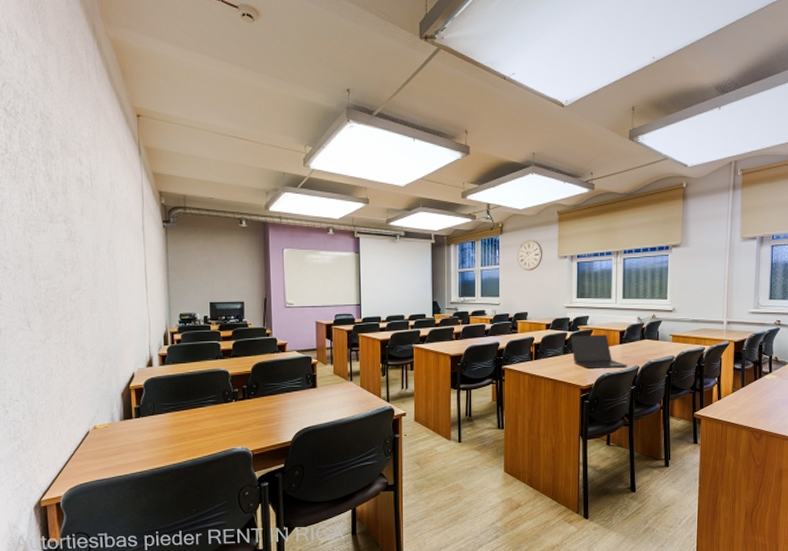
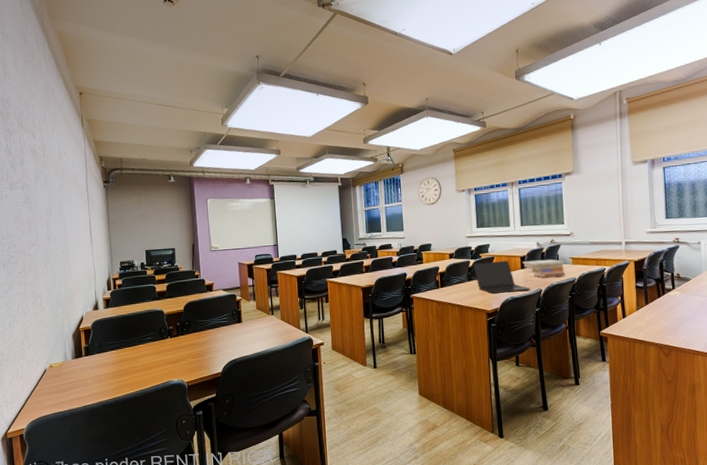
books: none [622,335,665,355] -> present [523,259,565,278]

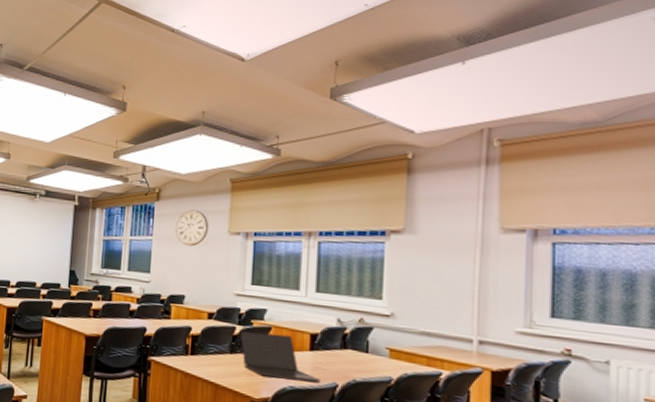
books: present [523,259,565,278] -> none [313,341,379,373]

